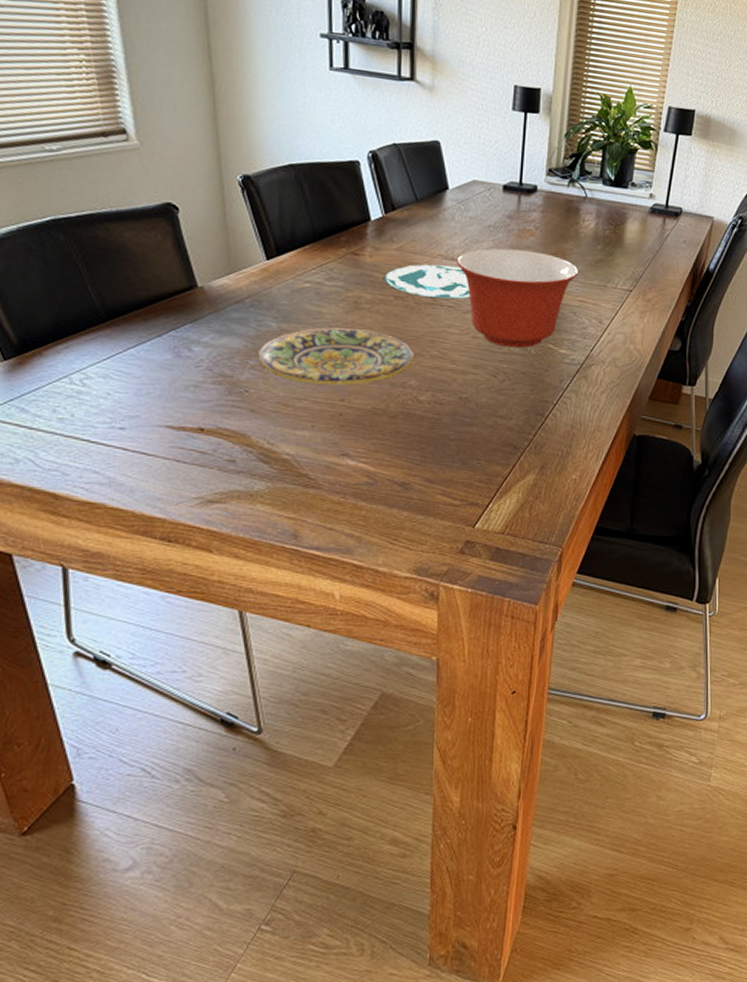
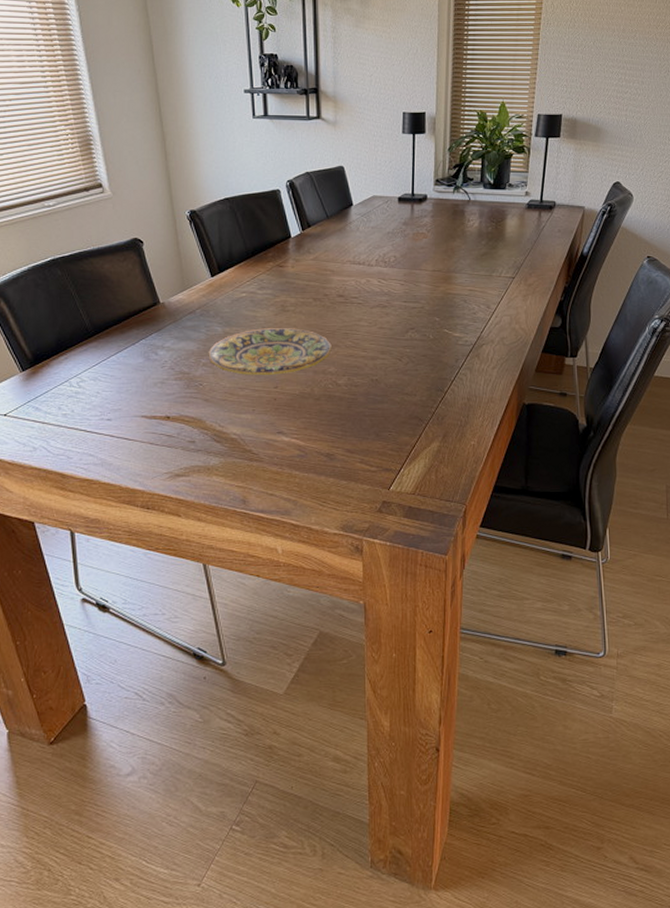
plate: present [384,264,471,299] -> none [305,269,376,297]
mixing bowl: present [456,248,578,348] -> none [362,251,466,335]

